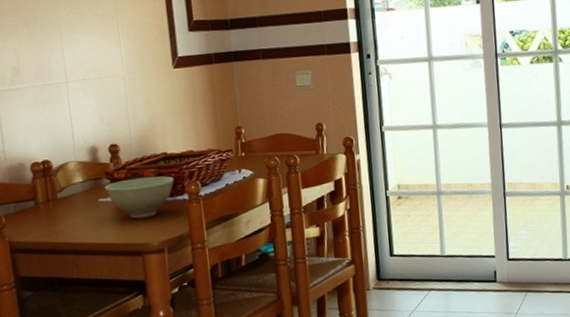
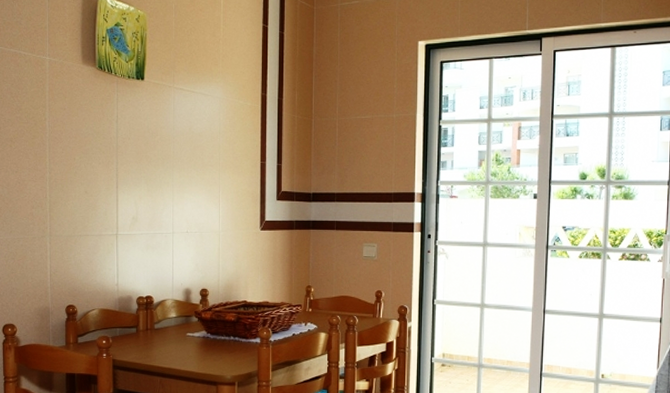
bowl: present [104,176,174,219] -> none [192,319,250,354]

